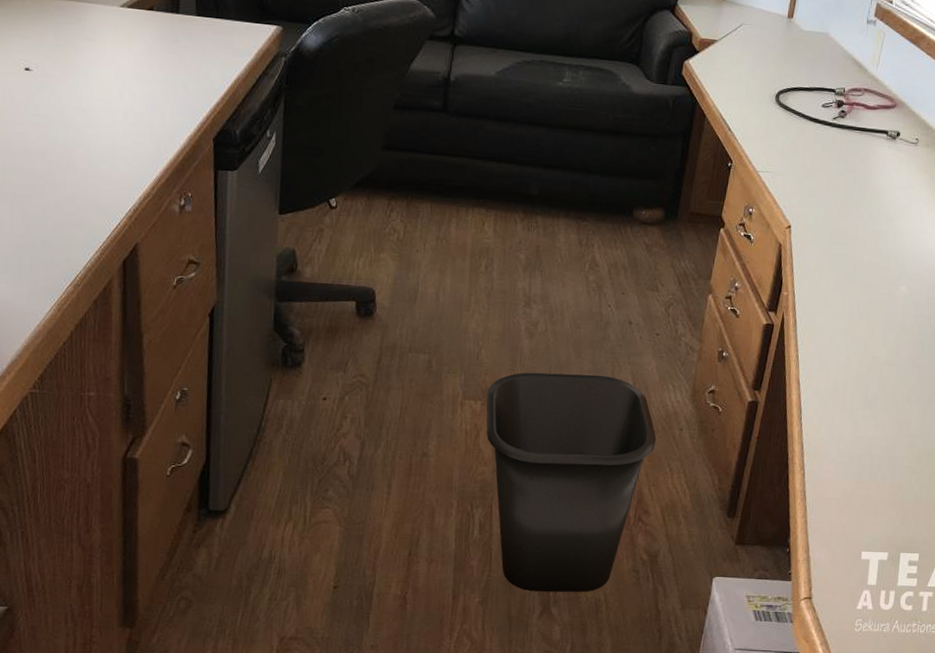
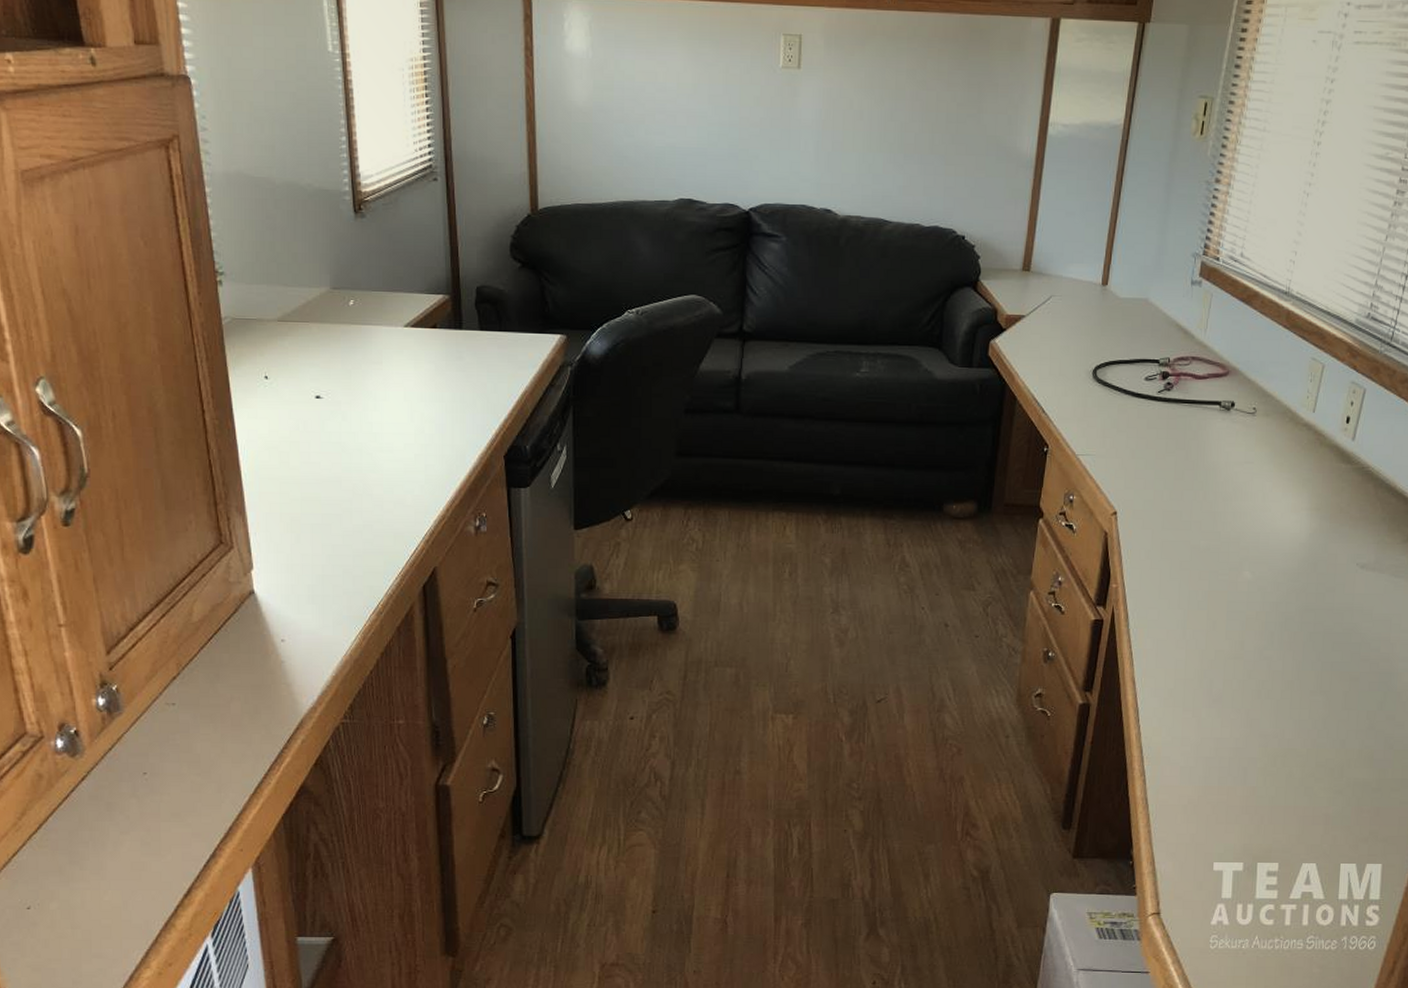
waste bin: present [486,372,657,592] -> none [798,682,981,913]

